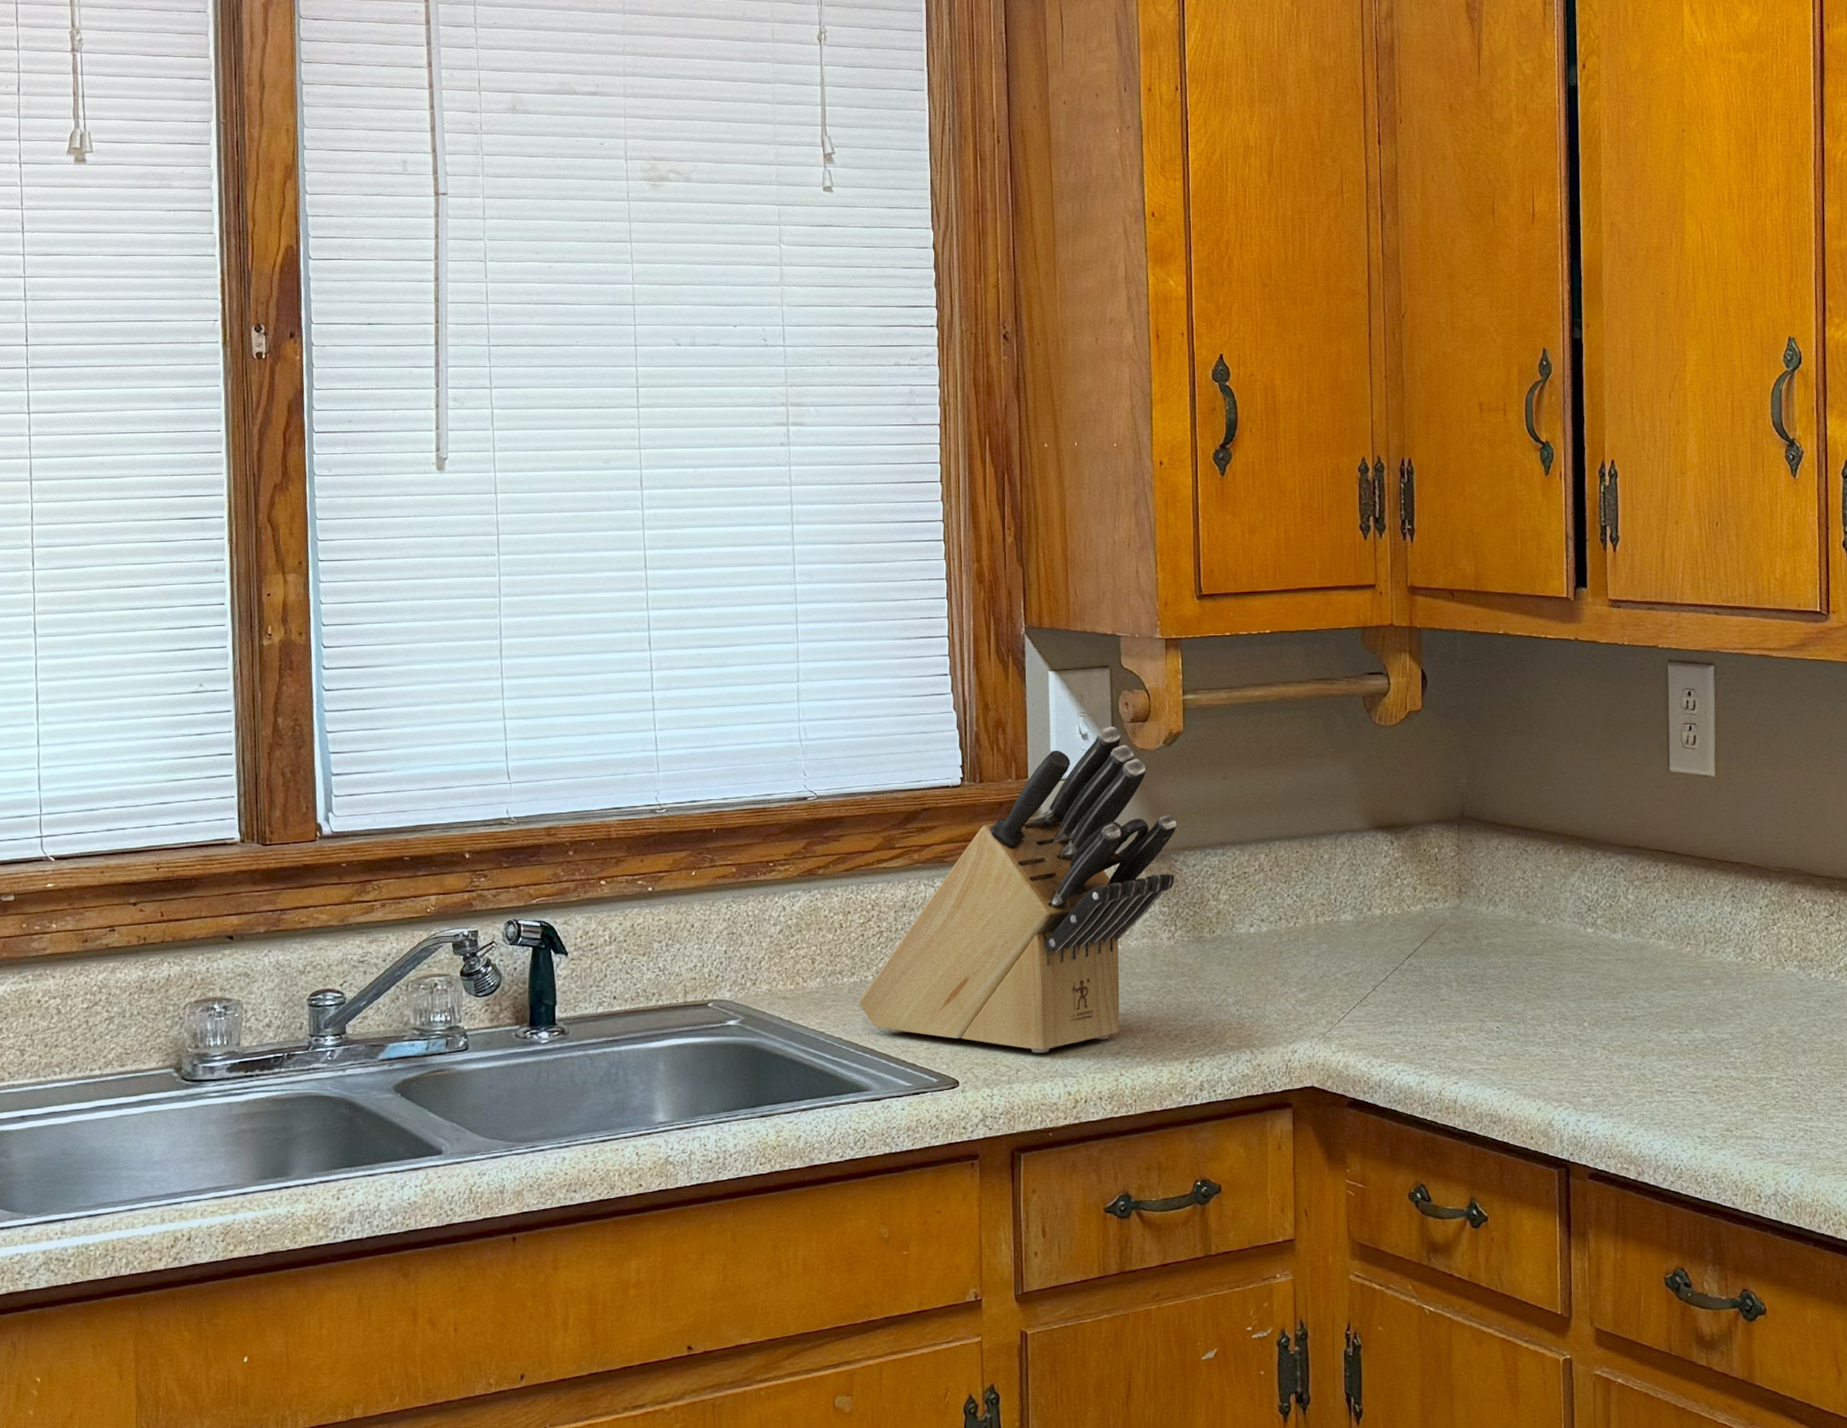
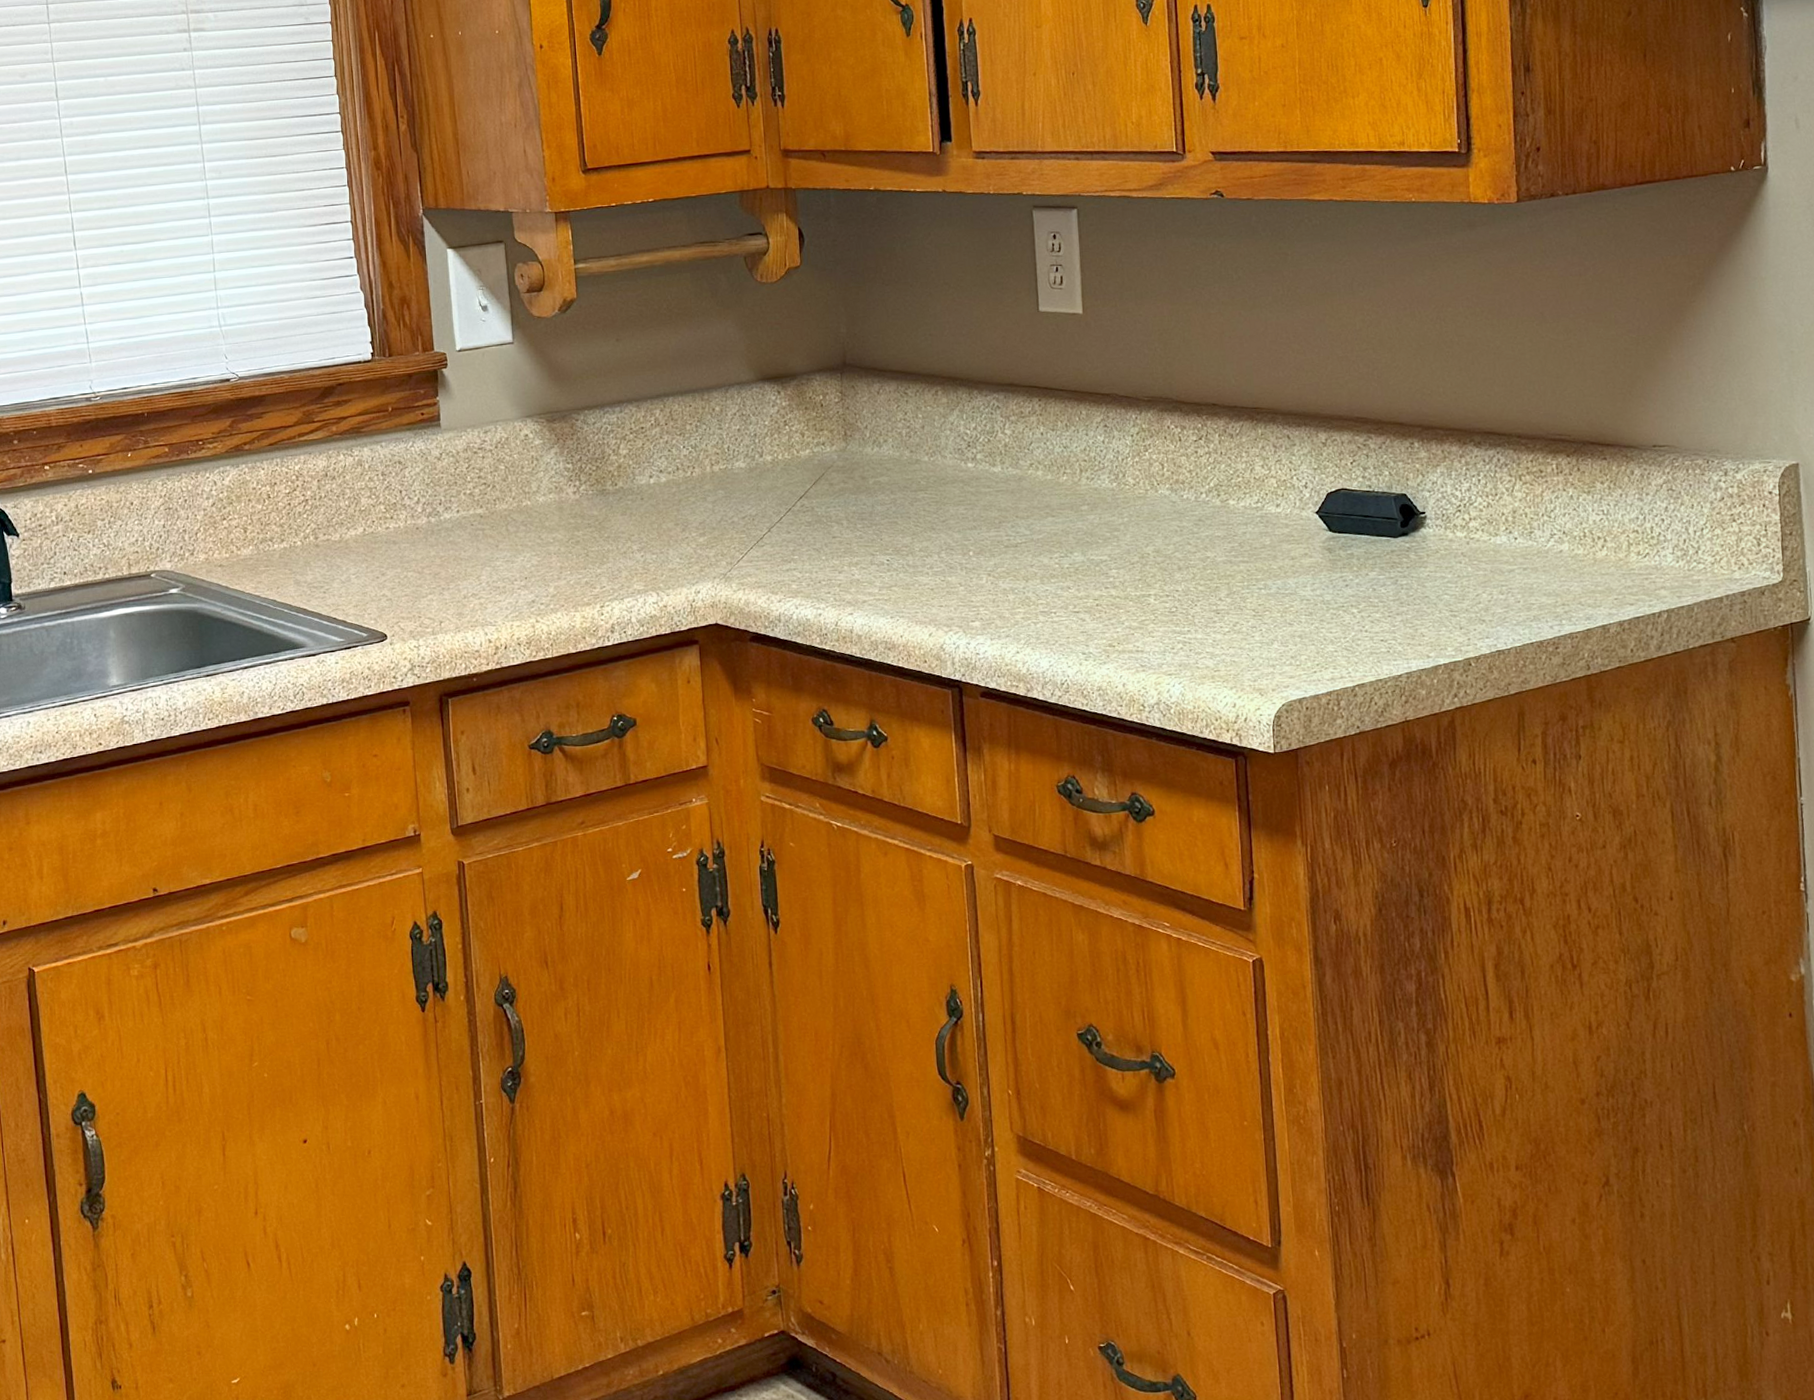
knife block: present [859,726,1178,1053] -> none [290,297,576,605]

